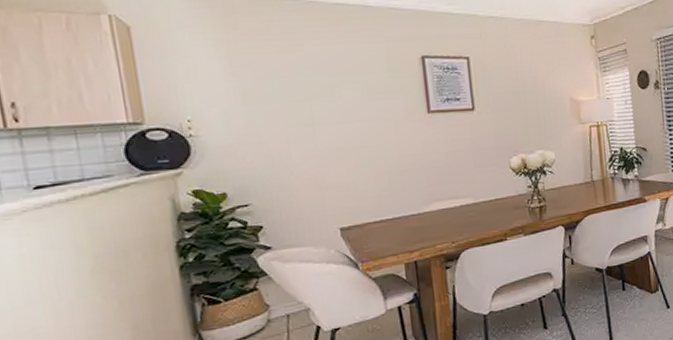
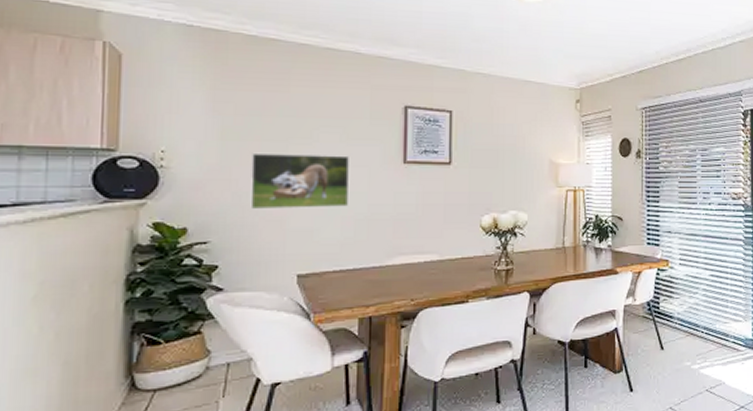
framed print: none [277,110,380,171] -> present [250,152,350,210]

